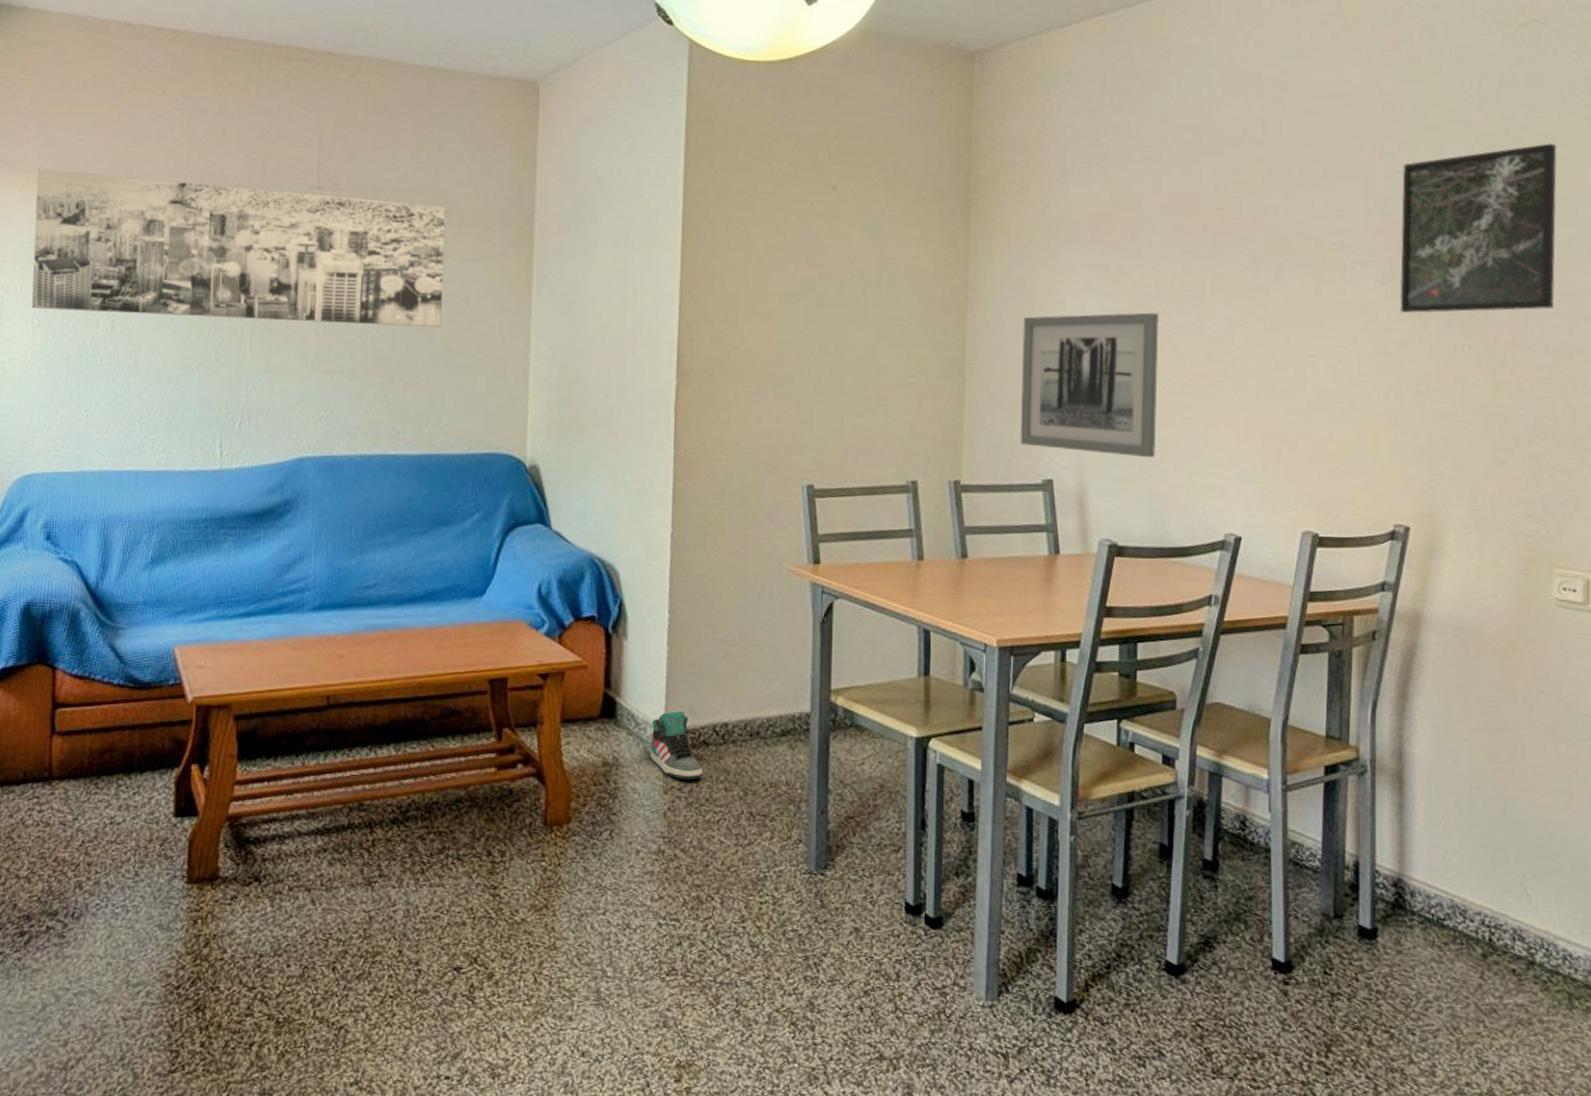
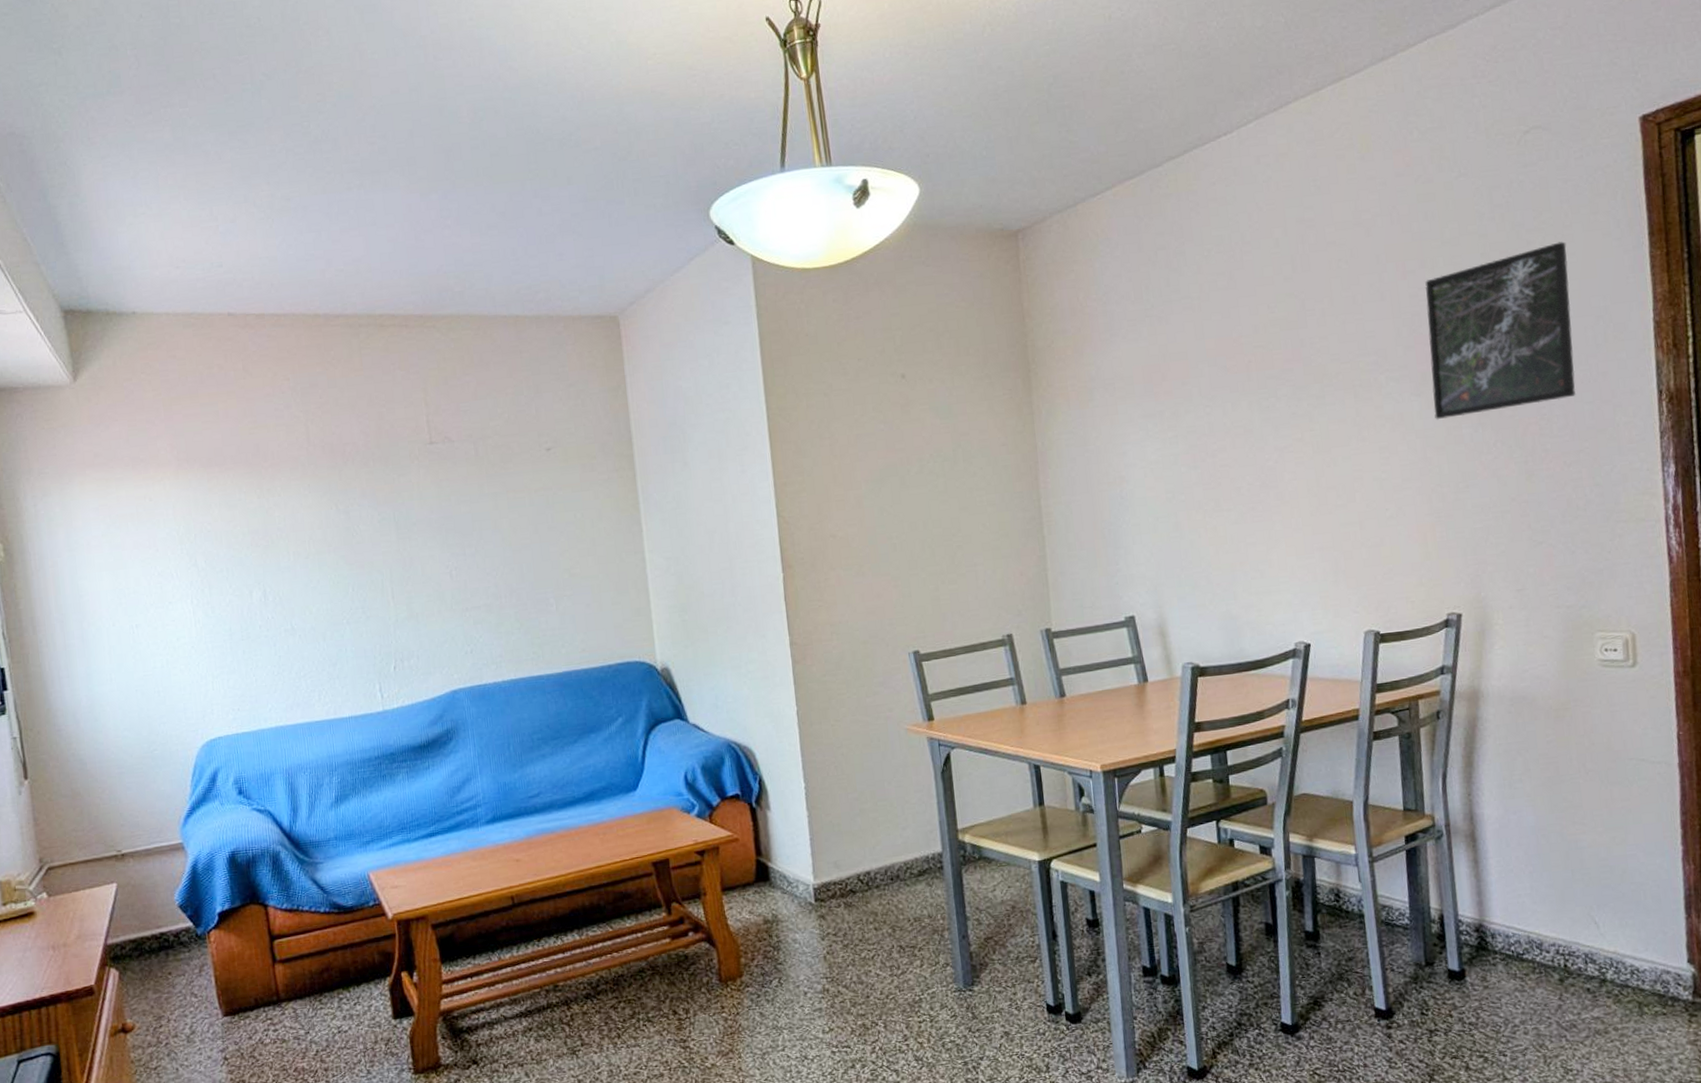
wall art: present [31,168,446,327] -> none [172,443,563,589]
sneaker: present [649,710,702,779] -> none [803,866,853,926]
wall art: present [1020,312,1159,458] -> none [1091,450,1225,589]

